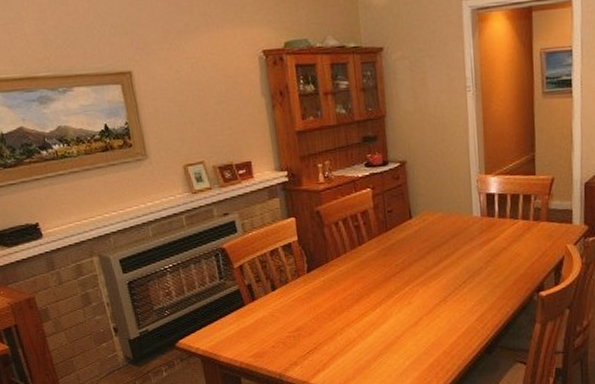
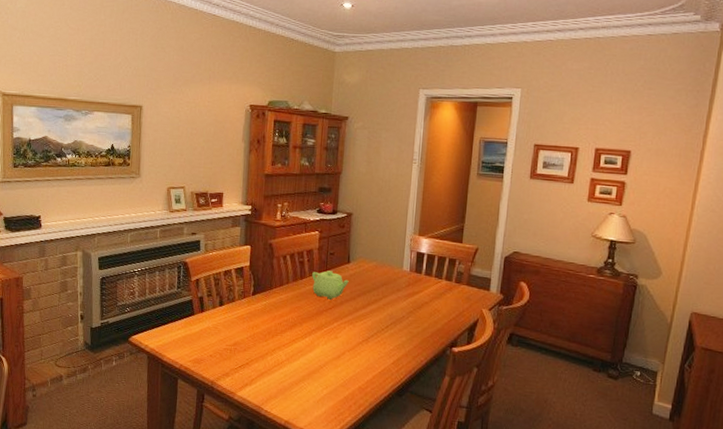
teapot: none [371,230,414,263] -> present [312,271,349,300]

